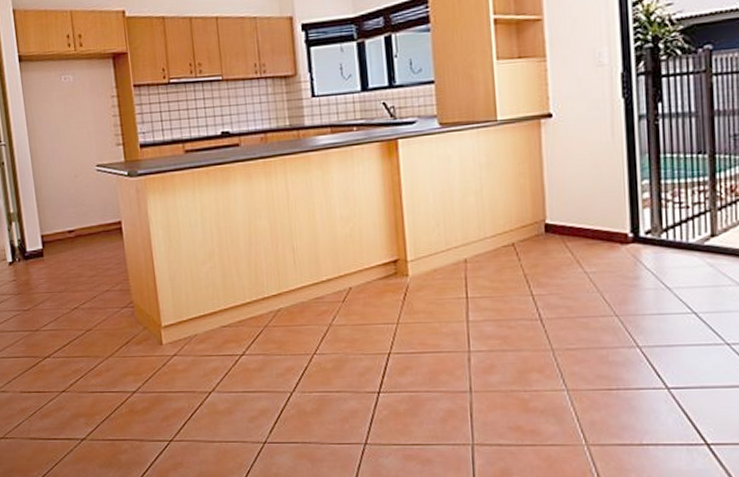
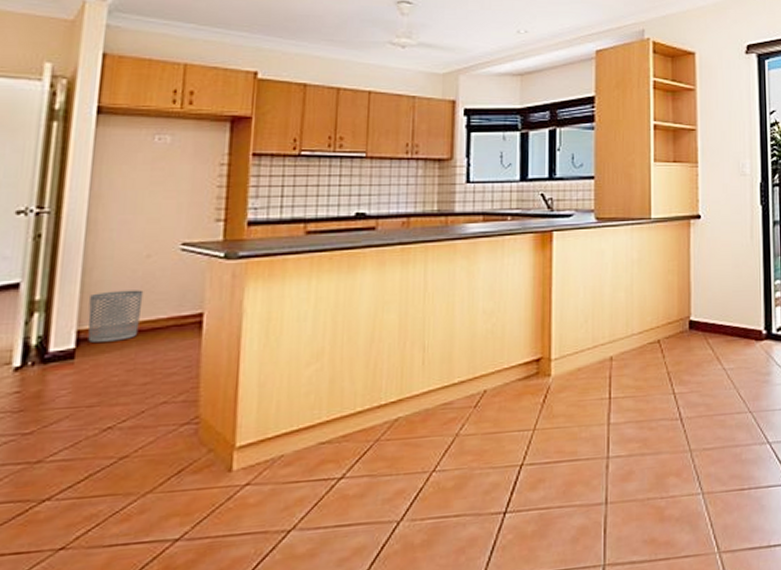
waste bin: none [44,203,80,244] -> present [88,290,144,342]

